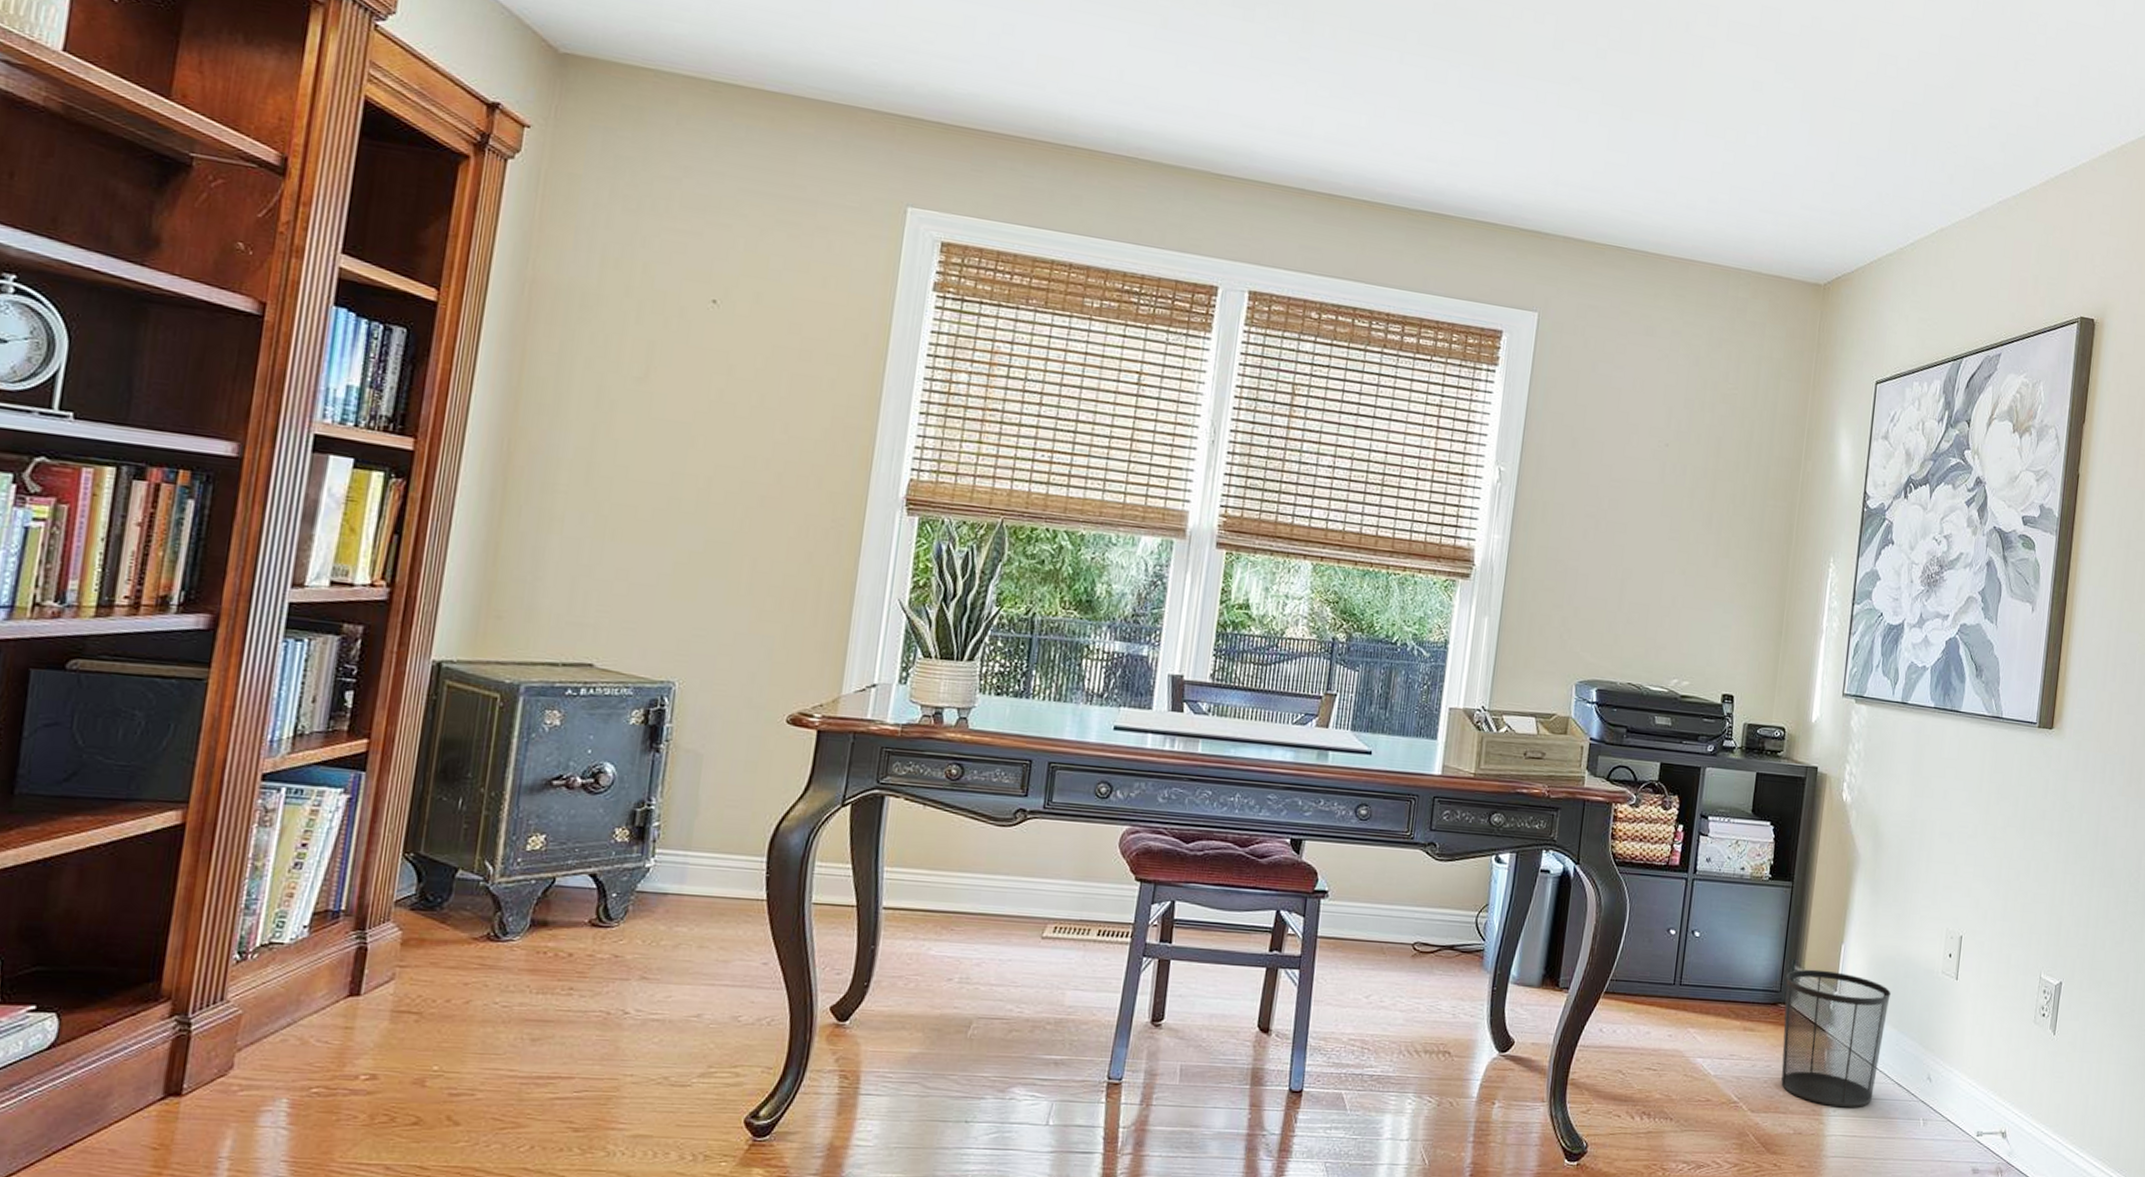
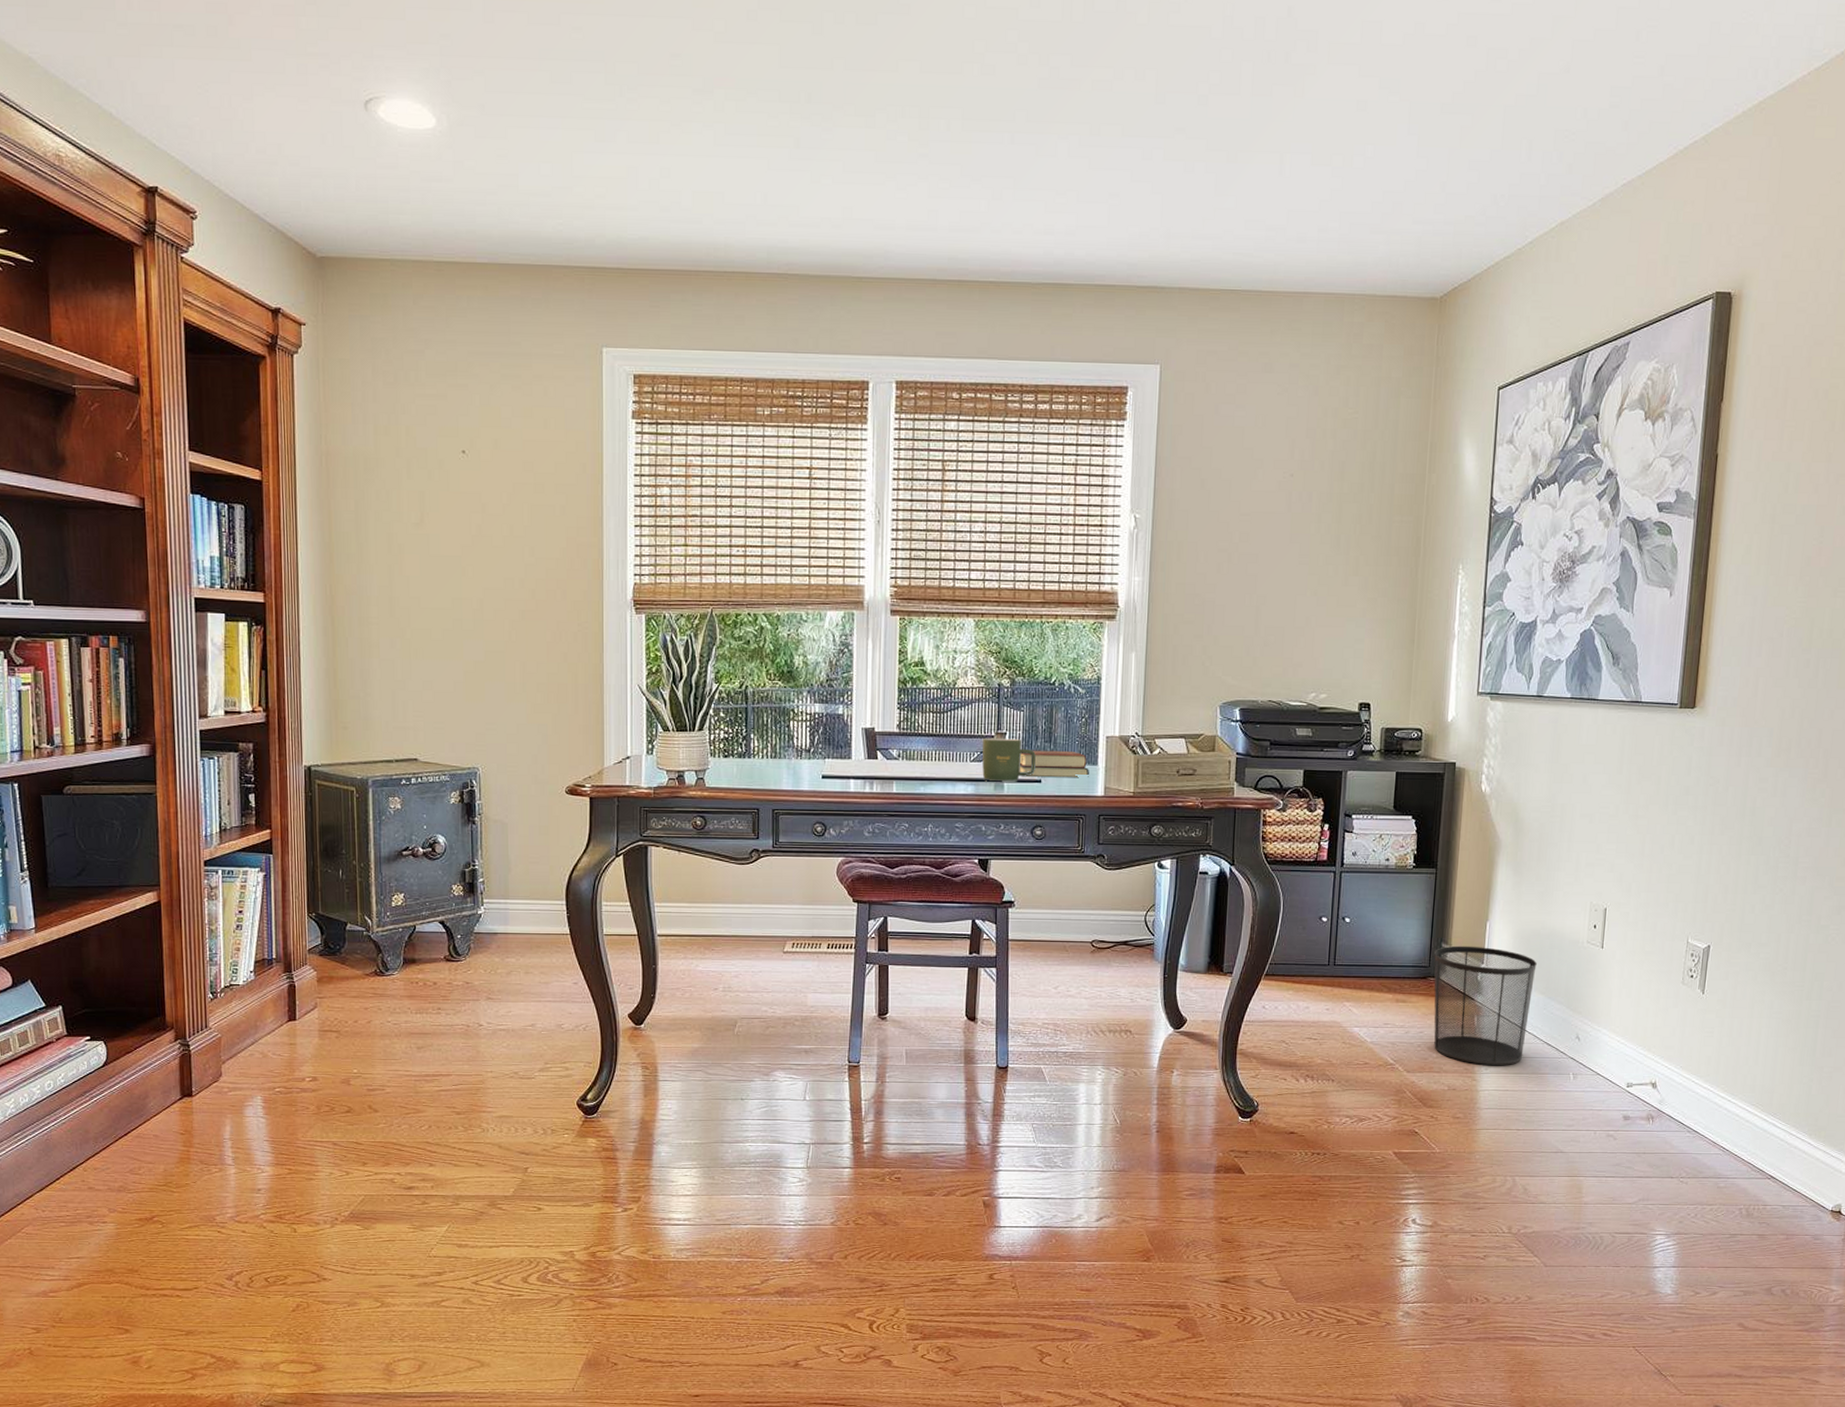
mug: none [1304,697,1368,753] -> present [982,737,1036,783]
books: none [1347,716,1427,753] -> present [1019,750,1089,778]

